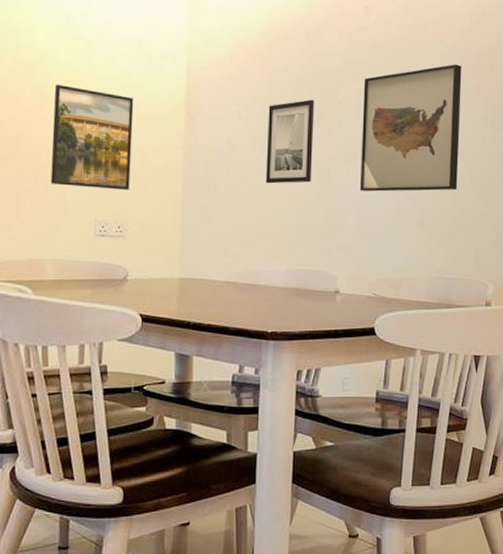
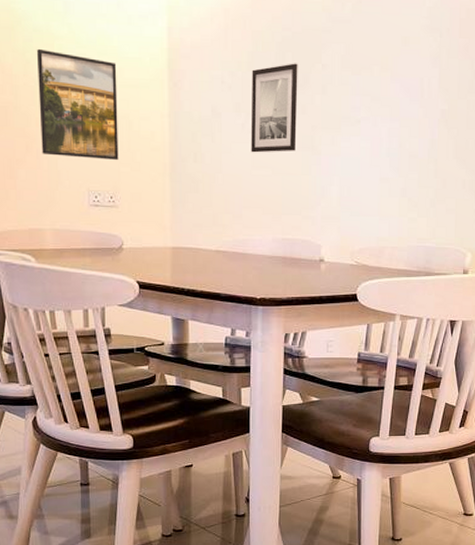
wall art: present [359,64,462,192] -> none [343,22,450,161]

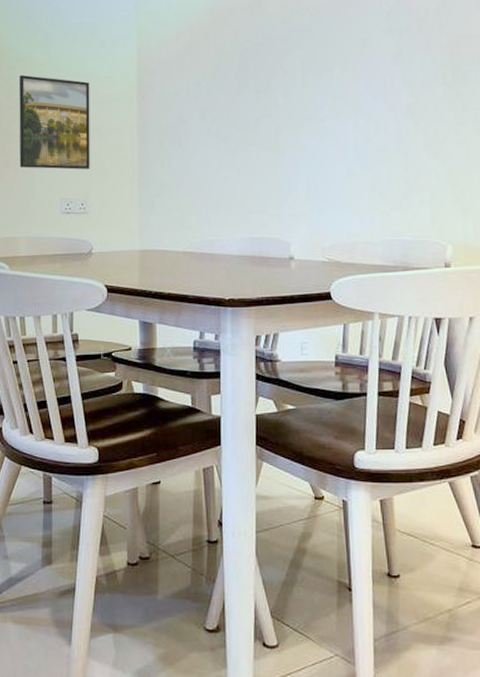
wall art: present [251,63,298,153] -> none [216,70,261,156]

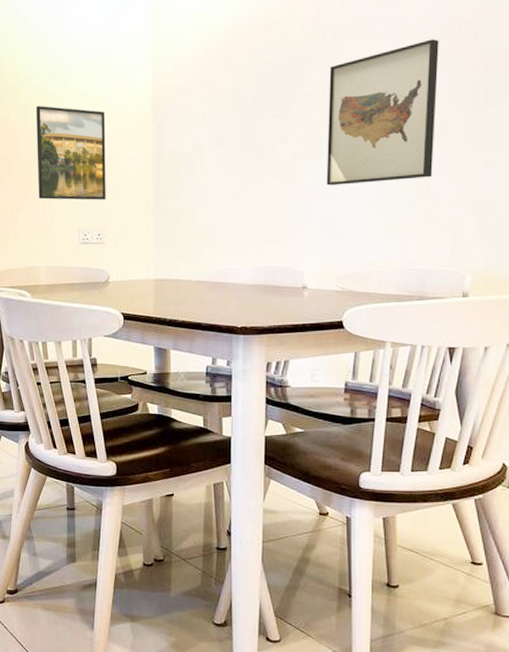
wall art: none [308,23,410,158] -> present [326,39,439,186]

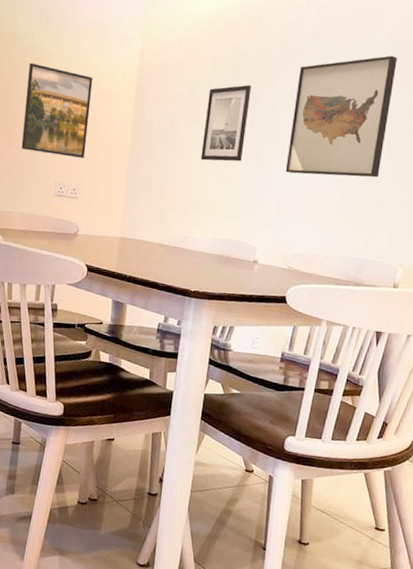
wall art: none [231,95,278,185] -> present [200,85,252,162]

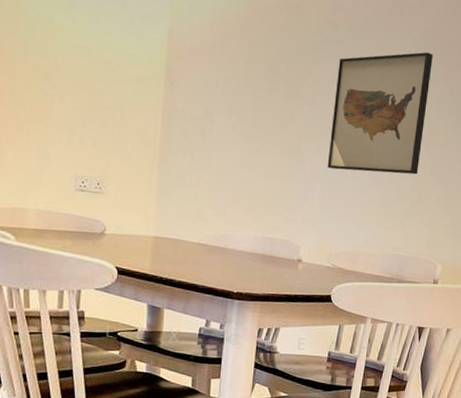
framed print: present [21,62,93,158] -> none [33,37,116,149]
wall art: present [200,85,252,162] -> none [239,74,290,156]

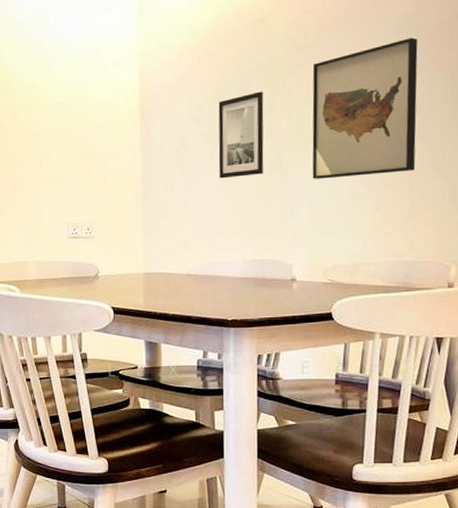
wall art: none [239,74,290,156] -> present [218,91,264,179]

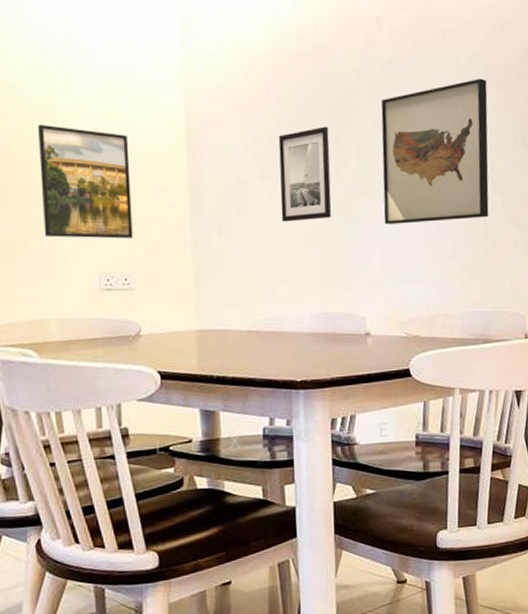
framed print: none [24,101,95,195] -> present [38,124,133,239]

